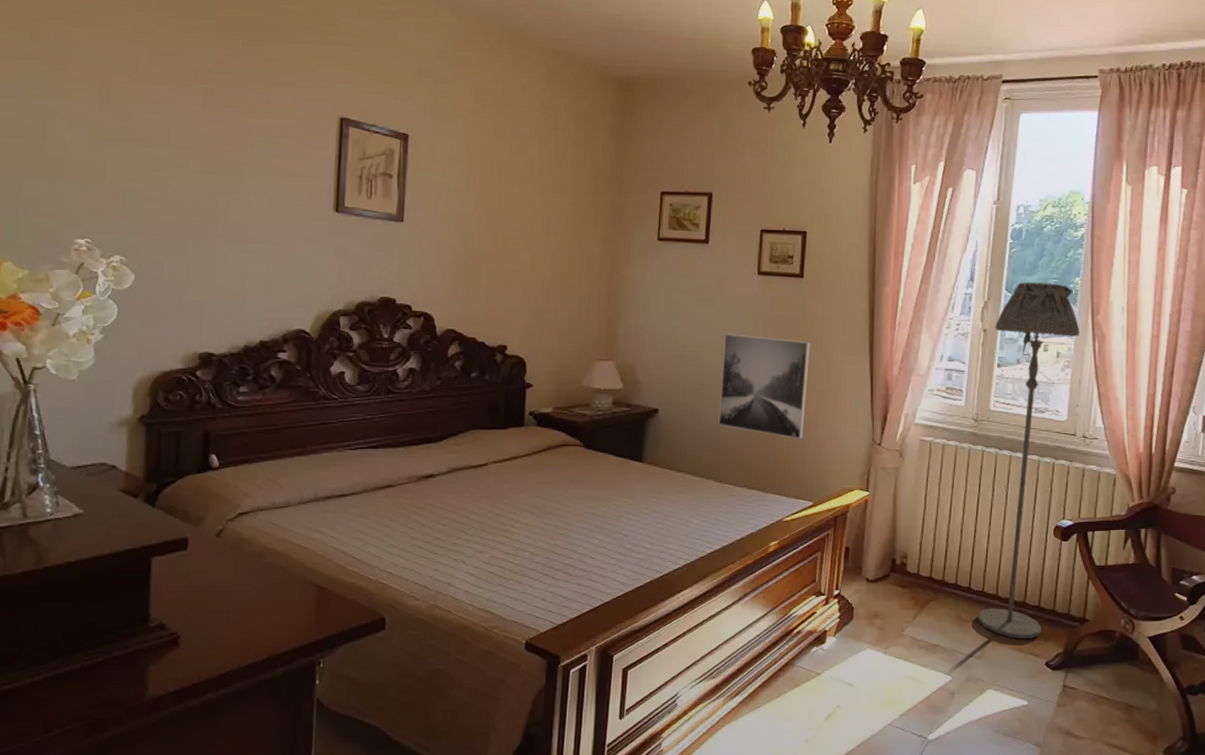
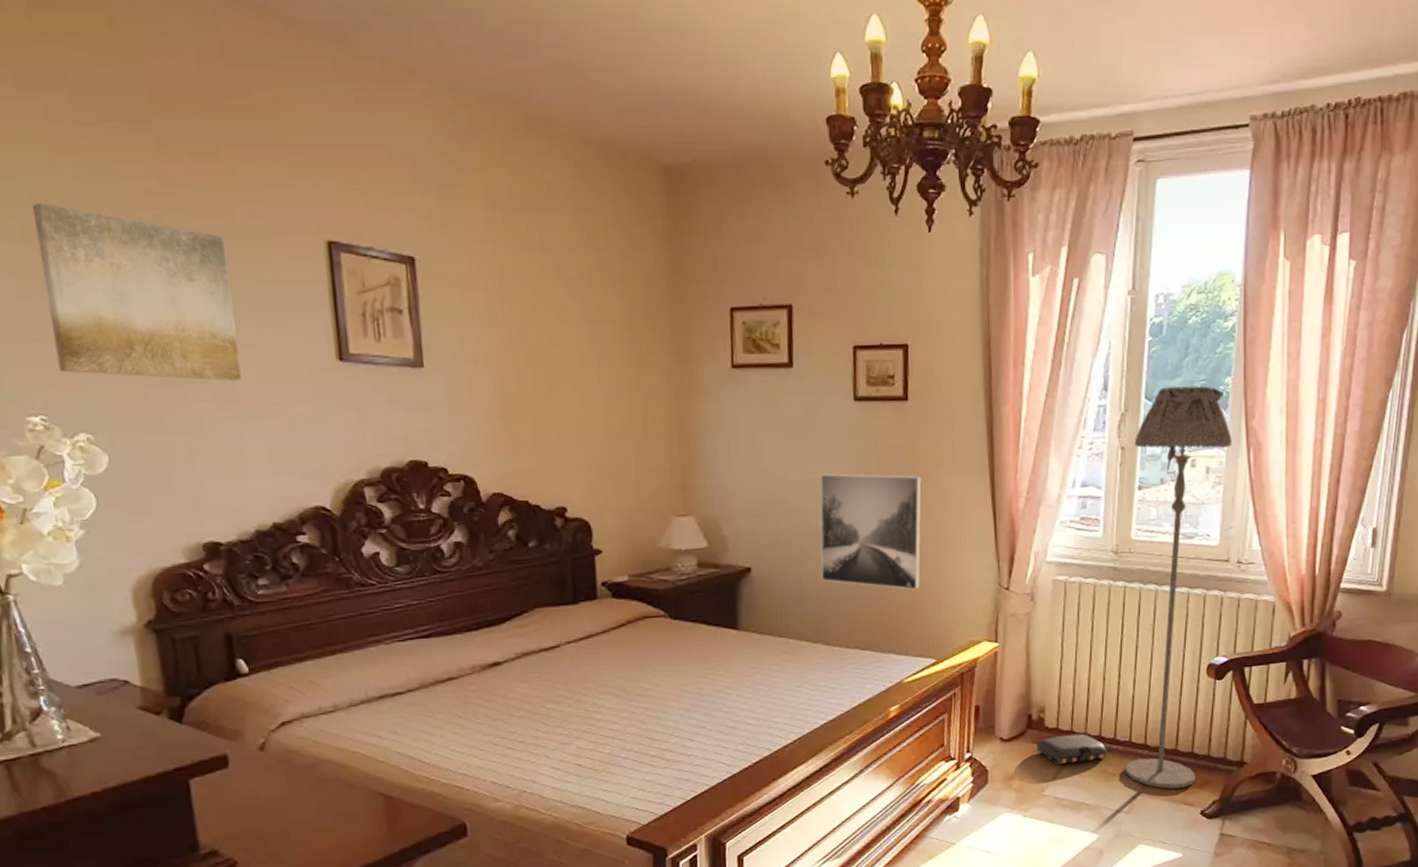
wall art: none [108,73,259,222] -> present [32,203,241,381]
bag: none [898,580,962,607] -> present [1036,733,1108,764]

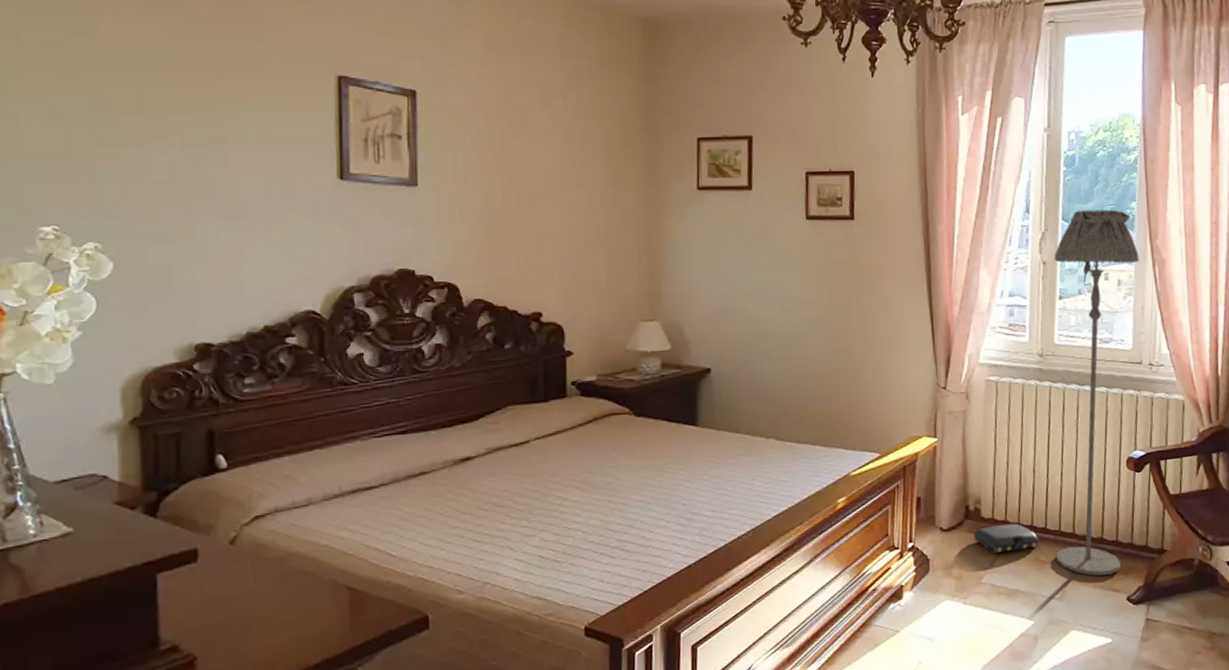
wall art: present [32,203,241,381] -> none [70,39,247,196]
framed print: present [820,473,922,590] -> none [775,283,867,389]

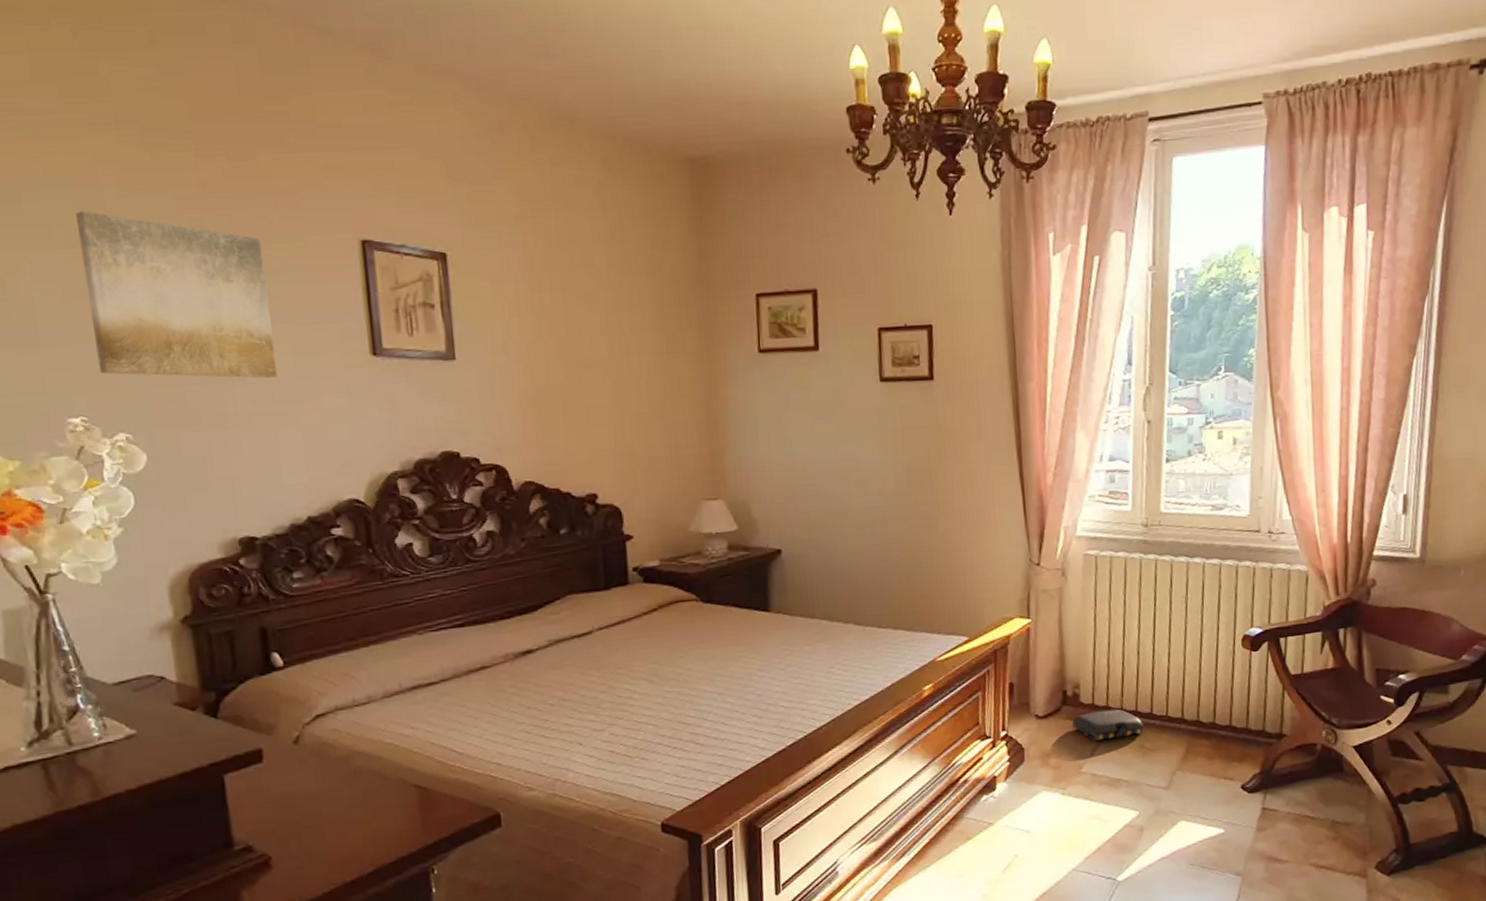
wall art: none [70,39,247,196] -> present [76,211,277,378]
floor lamp: present [1054,209,1139,576] -> none [1160,358,1258,763]

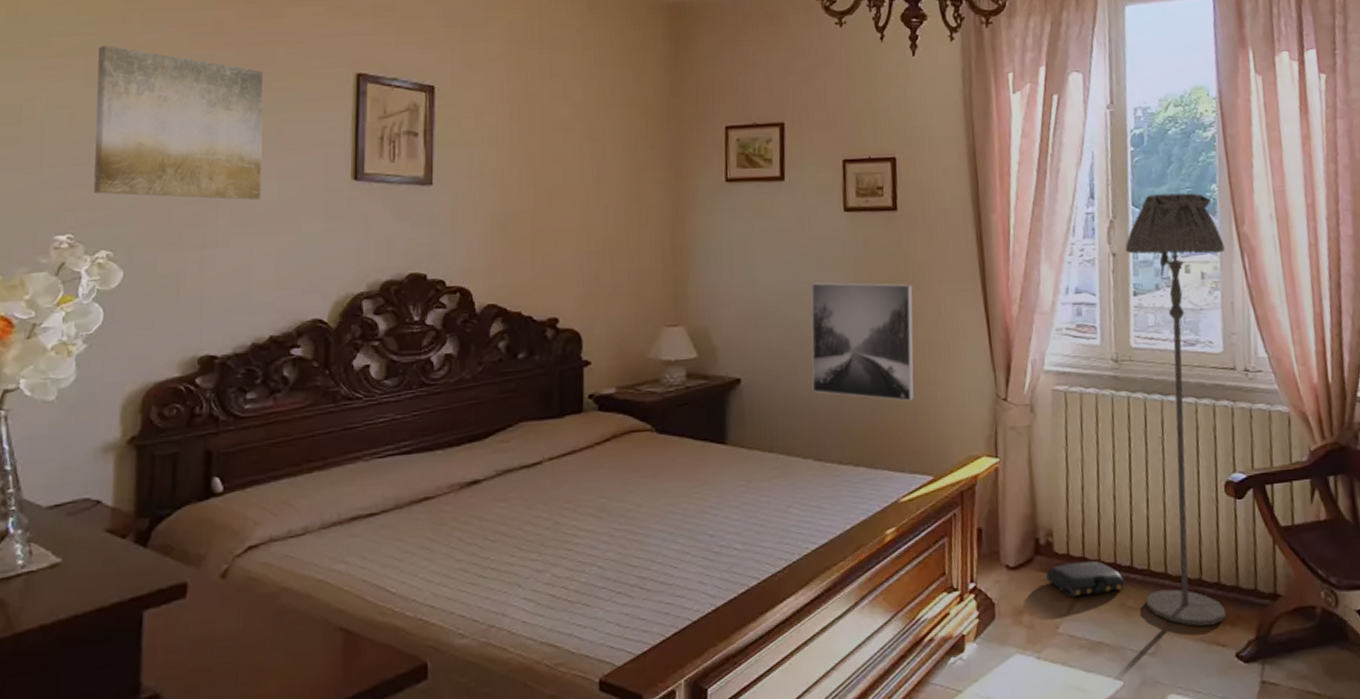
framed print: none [848,454,951,568] -> present [811,282,915,401]
floor lamp: none [1160,358,1258,763] -> present [1125,193,1226,626]

